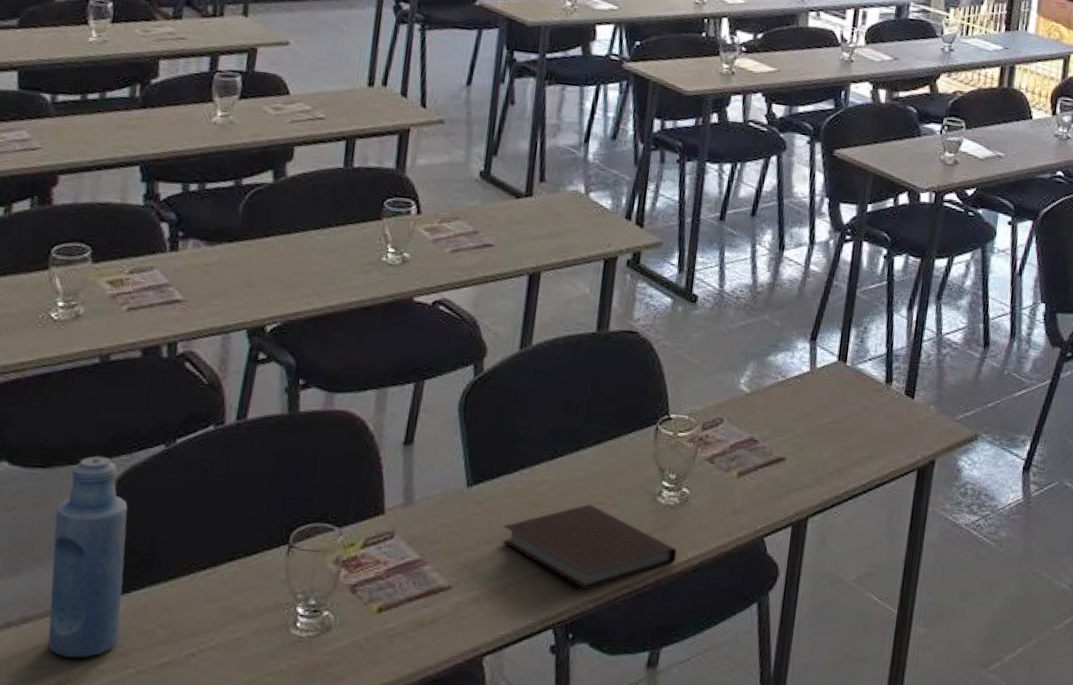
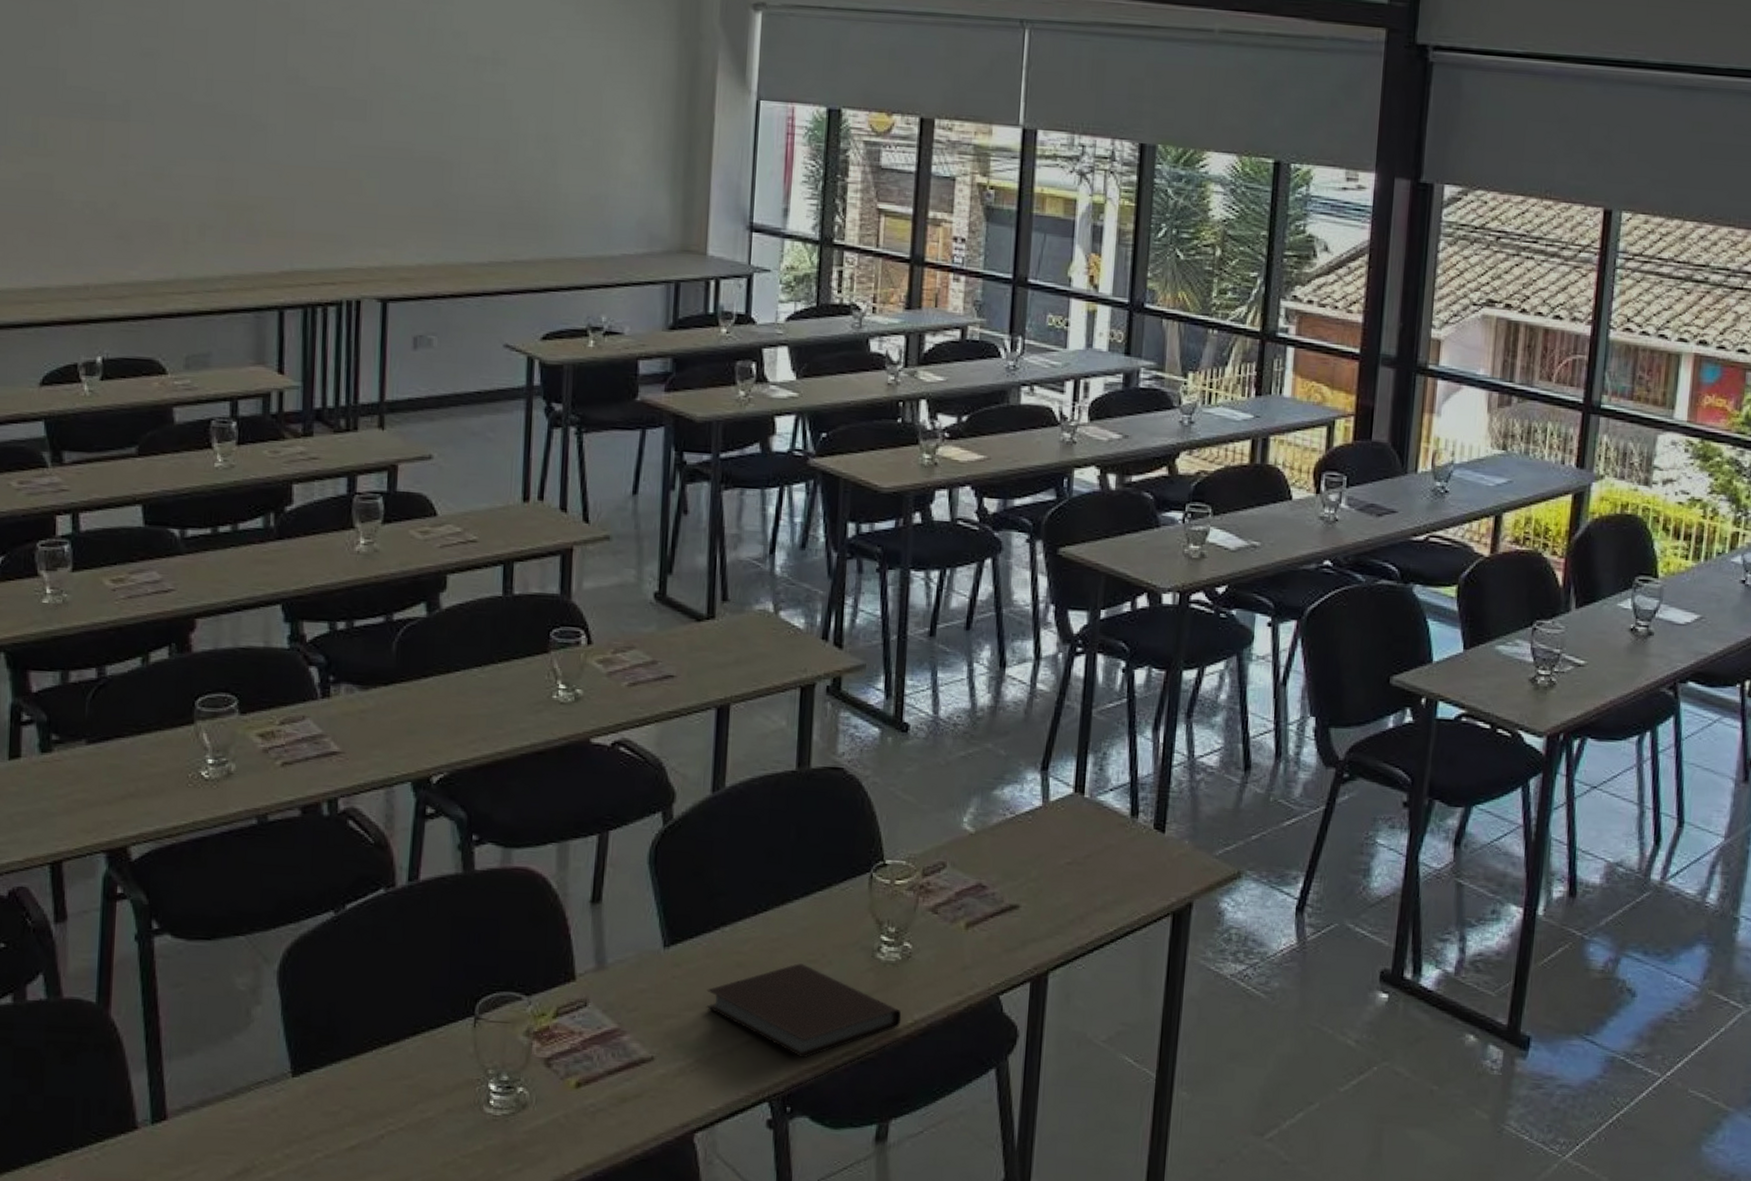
bottle: present [48,456,128,659] -> none [225,925,304,1143]

